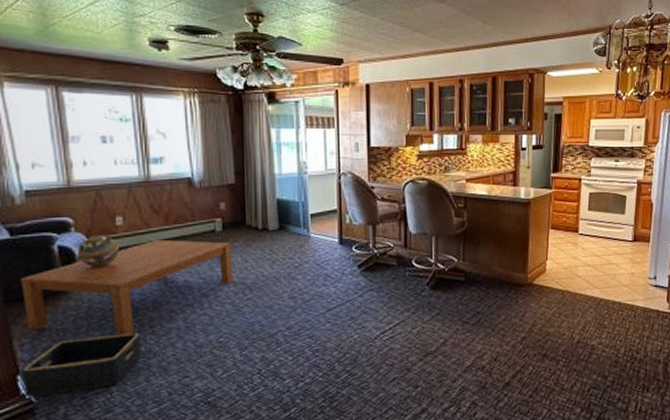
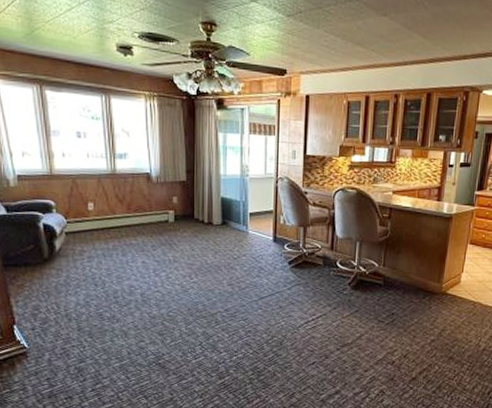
coffee table: present [20,239,233,337] -> none [14,224,182,303]
basket: present [22,332,141,397] -> none [17,300,107,343]
decorative sphere: present [78,235,118,268] -> none [59,217,90,245]

